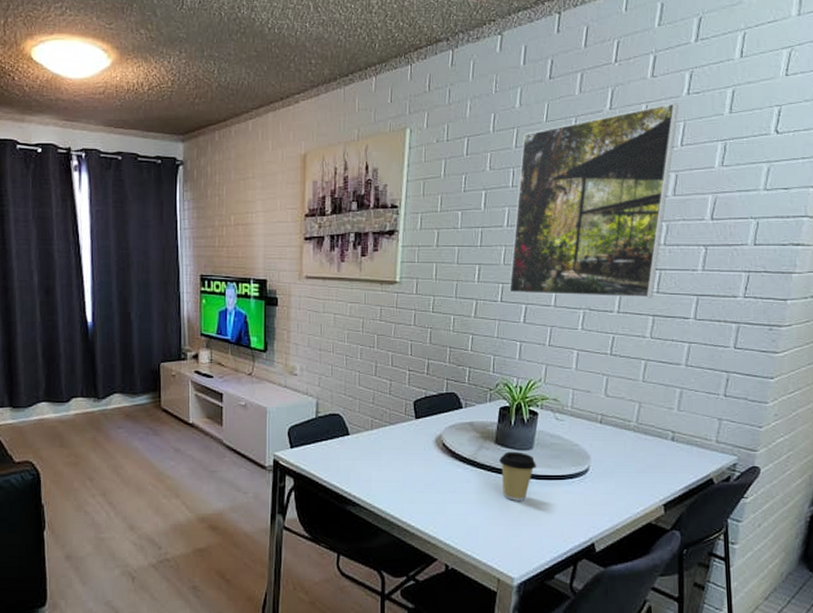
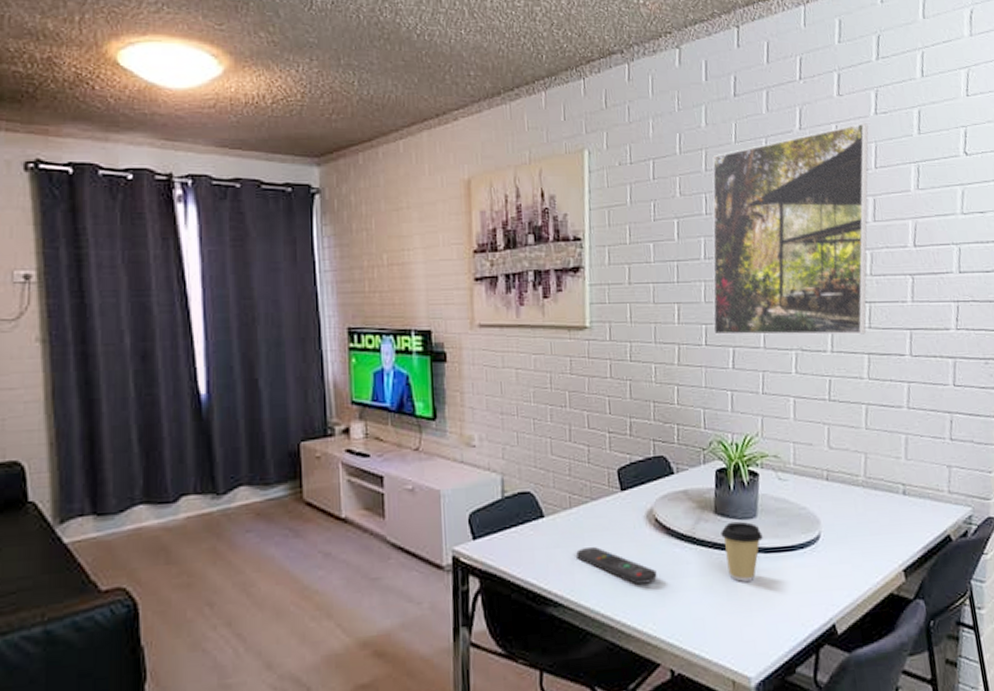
remote control: none [374,462,440,495] -> present [576,547,657,585]

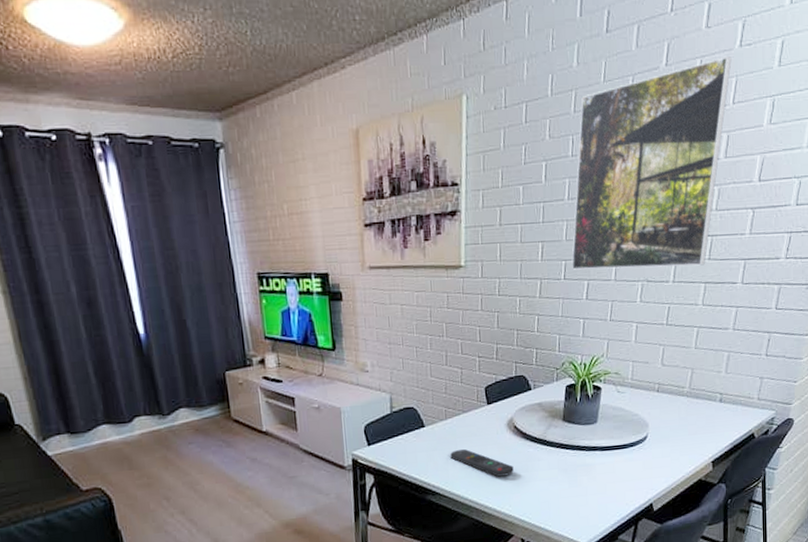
coffee cup: present [721,521,763,582] -> none [567,426,601,473]

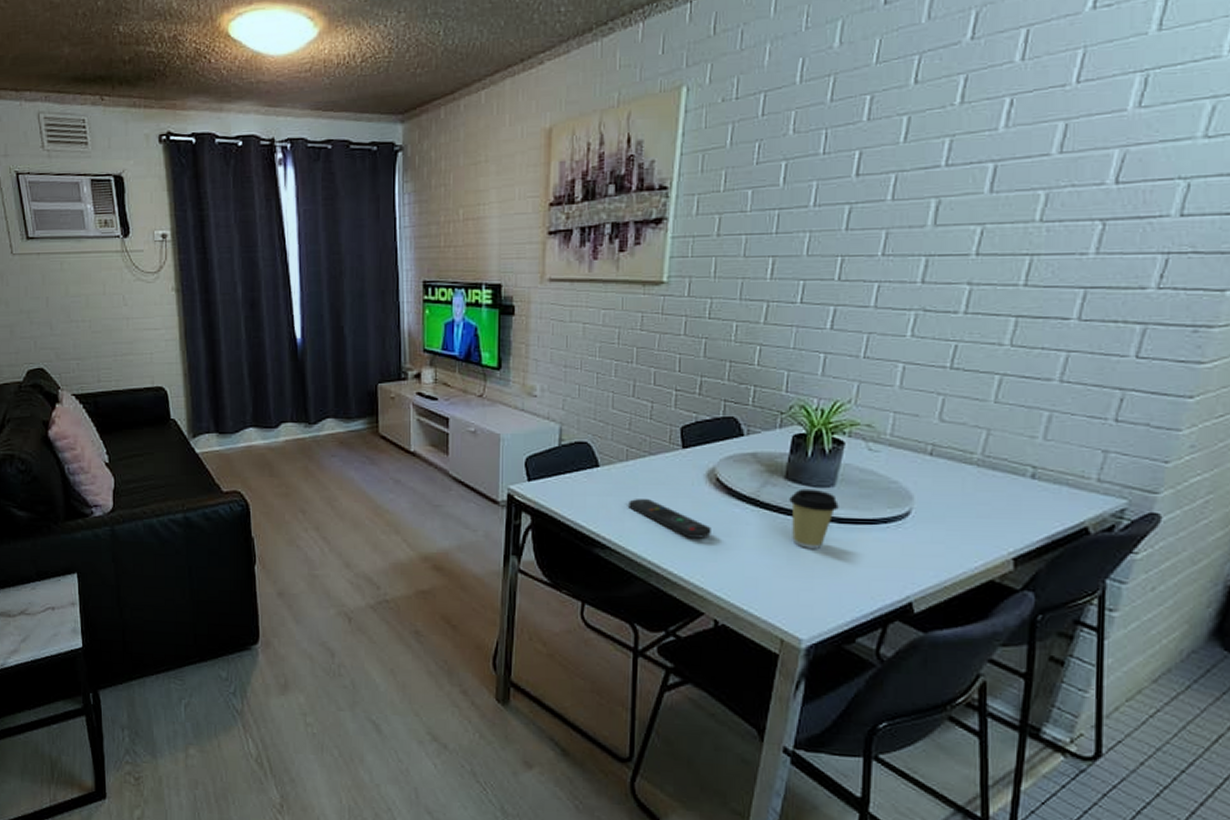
coffee cup: none [567,426,601,473] -> present [789,488,839,549]
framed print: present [571,55,732,270] -> none [813,21,1078,294]

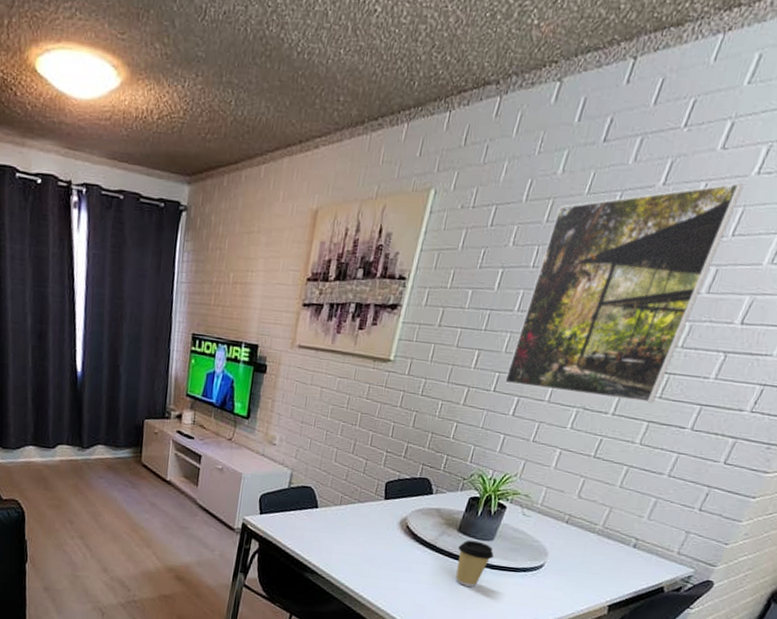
remote control: present [628,499,711,539] -> none [336,536,397,572]
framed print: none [813,21,1078,294] -> present [504,182,744,403]

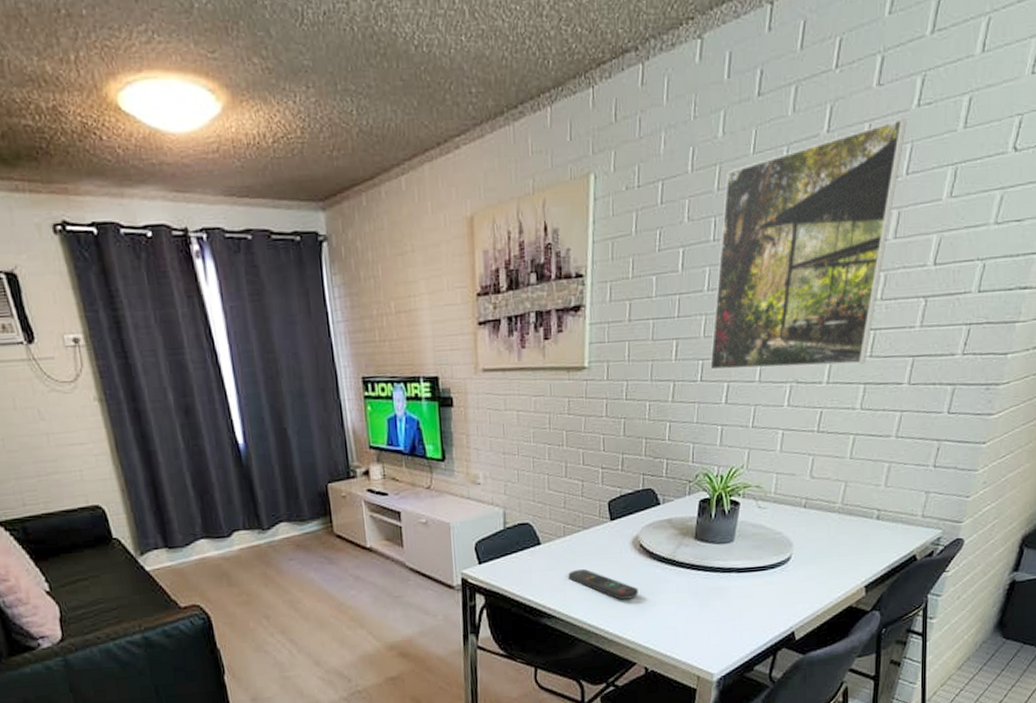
remote control: none [336,536,397,572] -> present [568,569,638,600]
coffee cup: present [455,540,494,587] -> none [699,545,737,597]

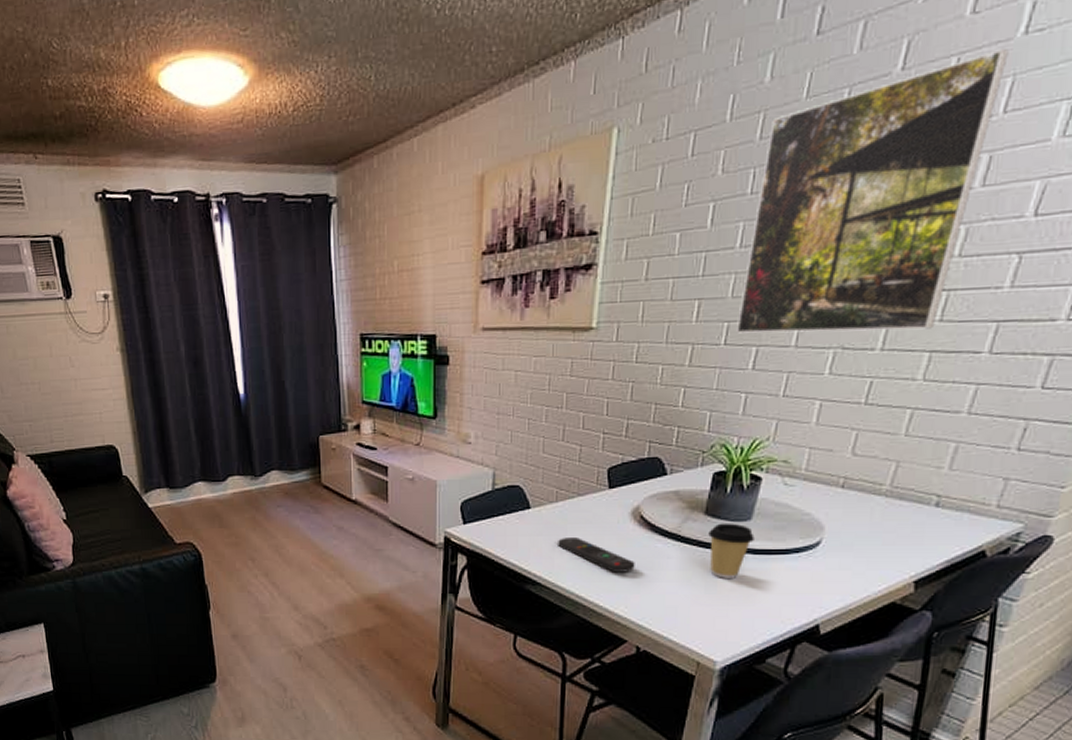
coffee cup: none [699,545,737,597] -> present [708,523,755,578]

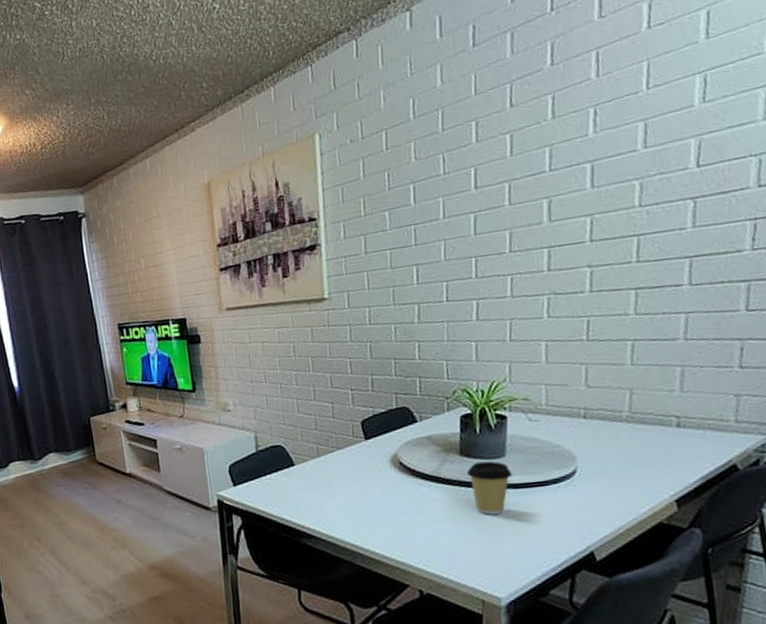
remote control: present [558,538,635,572] -> none [325,489,403,519]
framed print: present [737,48,1009,333] -> none [449,40,639,291]

